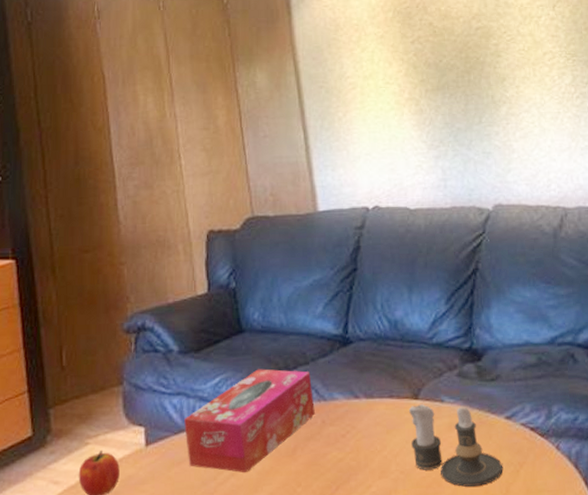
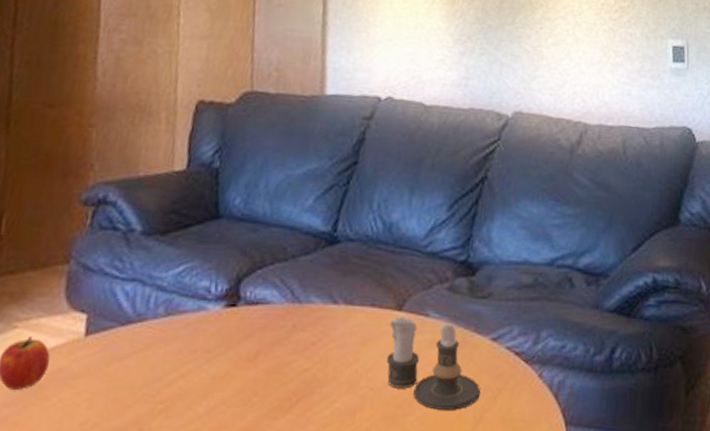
tissue box: present [184,369,315,473] -> none [132,261,288,375]

